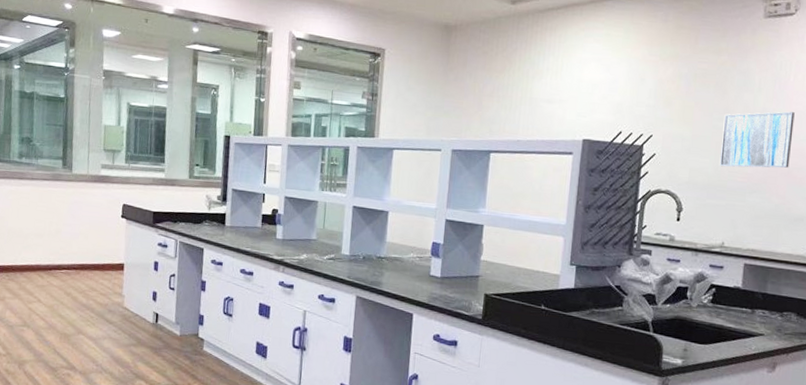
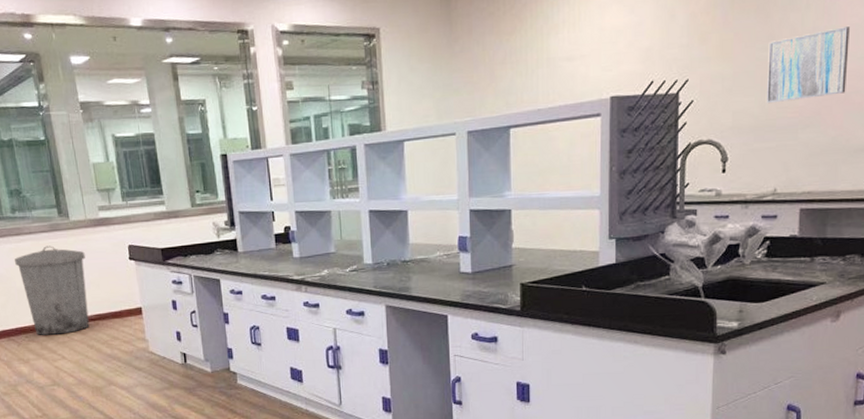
trash can: none [11,193,80,278] -> present [15,245,90,335]

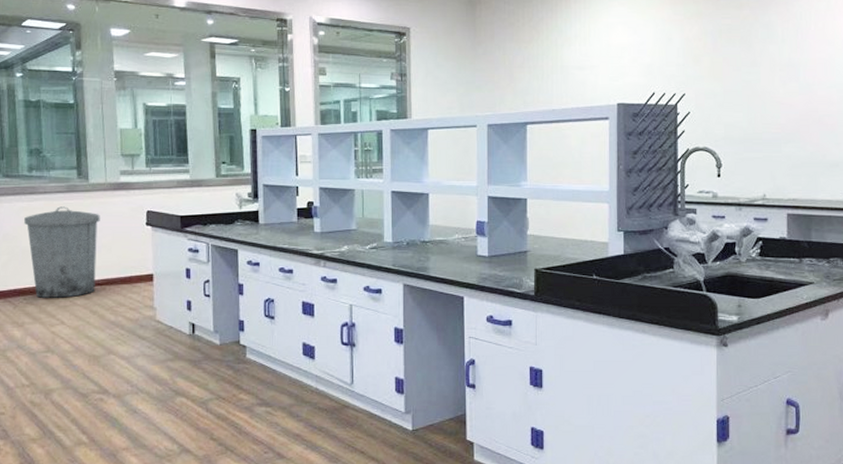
wall art: present [766,26,850,104] -> none [752,60,820,120]

